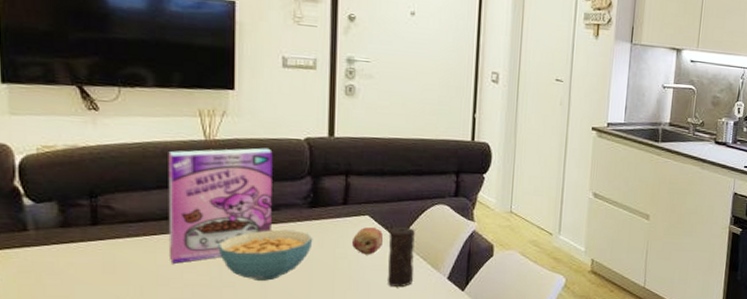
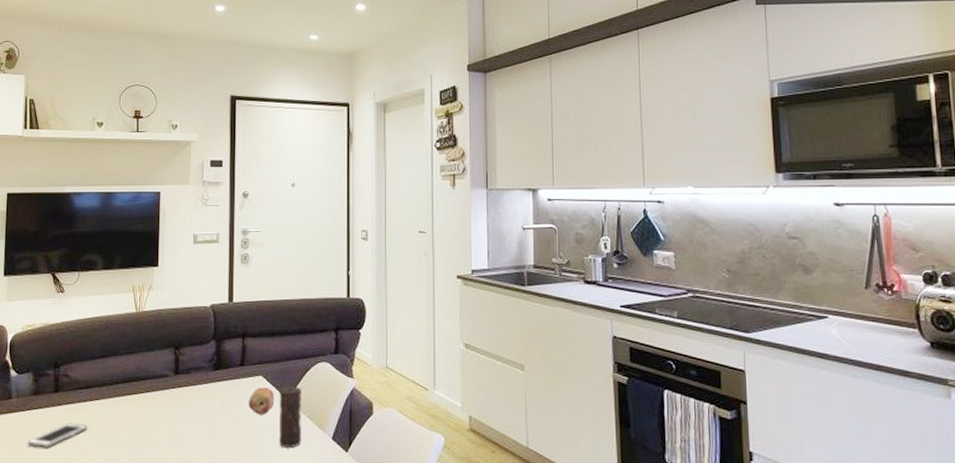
cell phone: none [56,259,143,286] -> present [28,423,88,448]
cereal box: present [168,147,273,264] -> none [107,316,186,426]
cereal bowl: present [218,229,313,281] -> none [143,392,217,442]

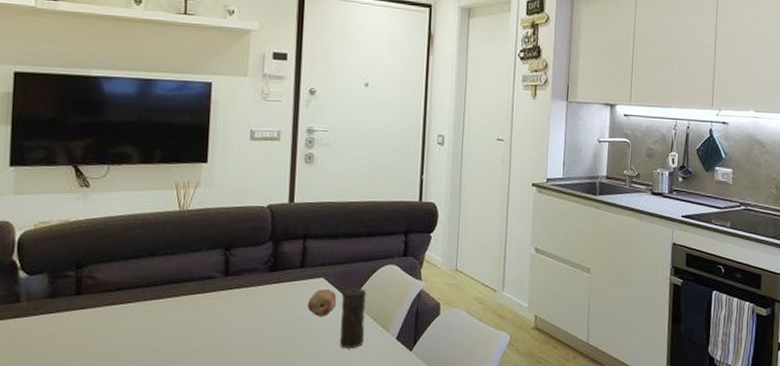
cell phone: present [28,423,88,448] -> none [41,327,118,354]

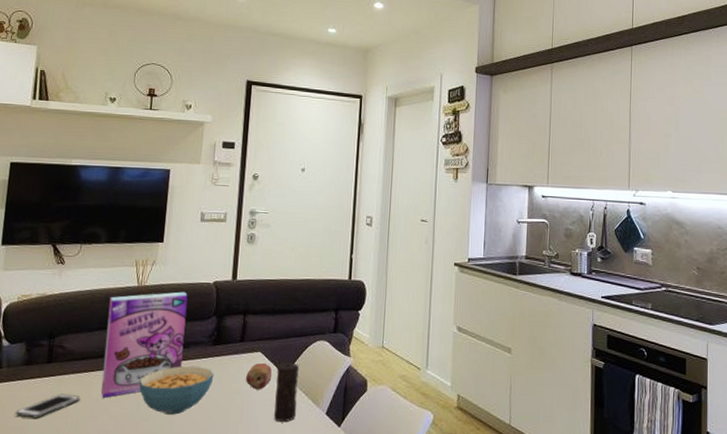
cell phone: none [41,327,118,354] -> present [16,393,81,418]
cereal box: none [141,216,239,330] -> present [100,291,188,398]
cereal bowl: none [185,294,272,345] -> present [139,366,214,415]

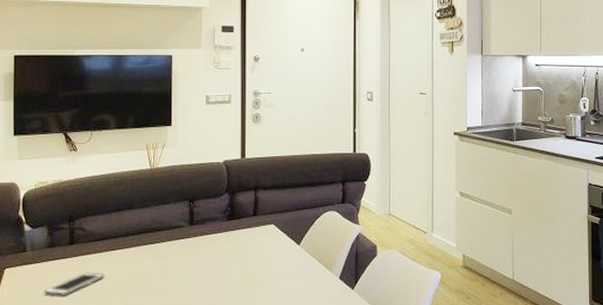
cereal box: present [100,291,188,398] -> none [123,172,199,274]
cereal bowl: present [139,366,214,415] -> none [159,240,231,286]
fruit: present [246,363,272,390] -> none [261,235,286,260]
candle: present [273,362,299,422] -> none [289,233,312,287]

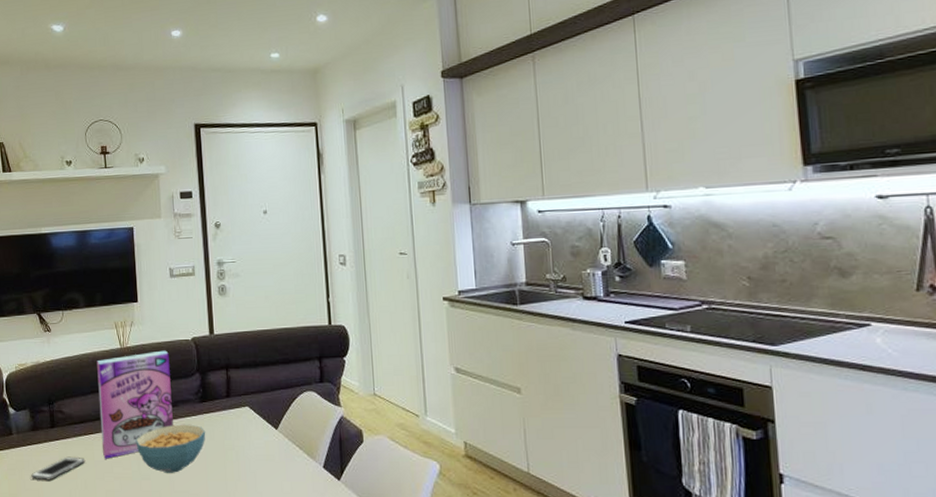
cereal box: none [123,172,199,274] -> present [96,350,173,459]
cereal bowl: none [159,240,231,286] -> present [136,424,206,473]

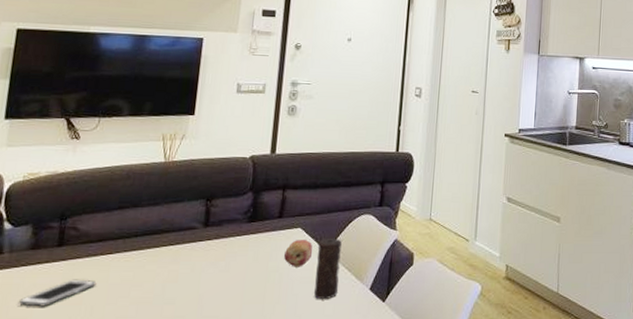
cereal box: present [96,350,173,459] -> none [120,167,221,282]
cereal bowl: present [136,424,206,473] -> none [164,244,249,297]
fruit: none [237,418,263,445] -> present [284,240,313,267]
candle: none [266,416,293,477] -> present [313,238,342,299]

